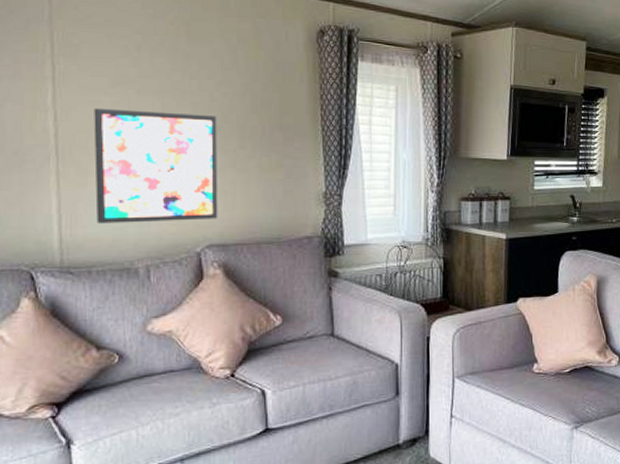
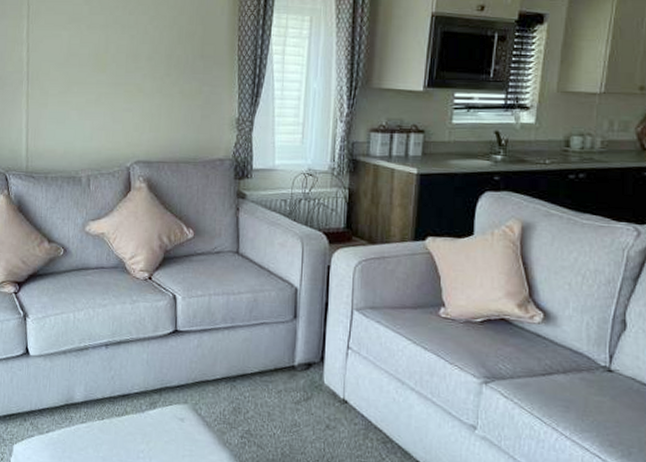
wall art: present [94,108,218,224] -> none [53,41,149,139]

